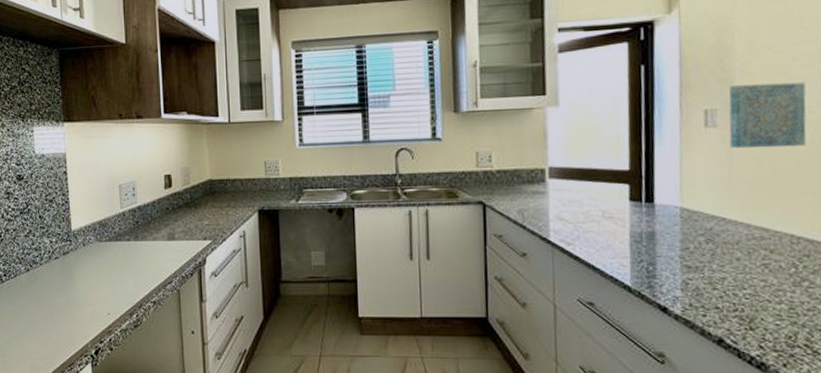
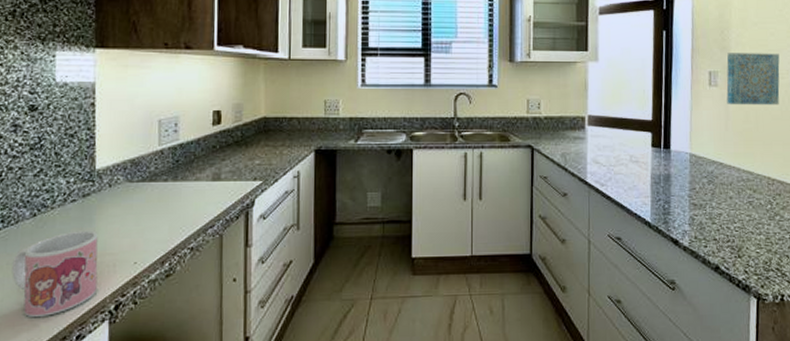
mug: none [15,284,80,358] -> present [11,230,98,318]

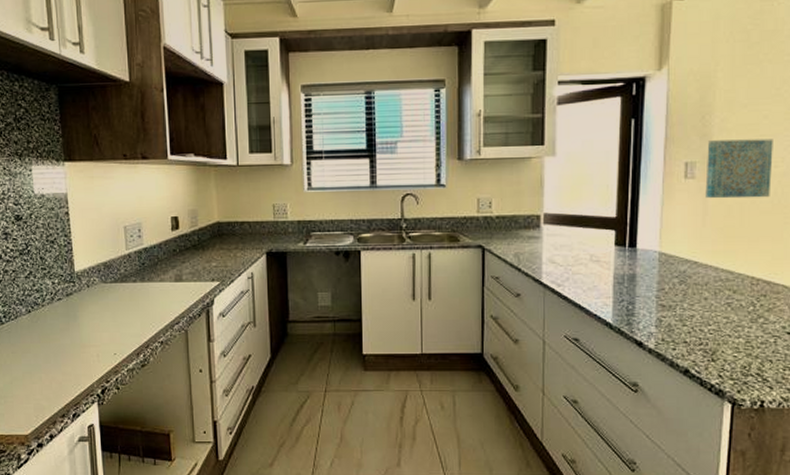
mug: present [11,230,98,318] -> none [16,325,86,398]

